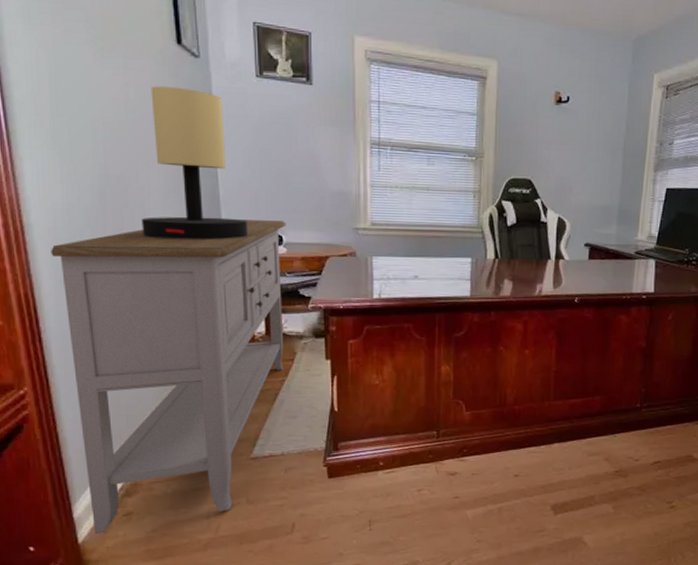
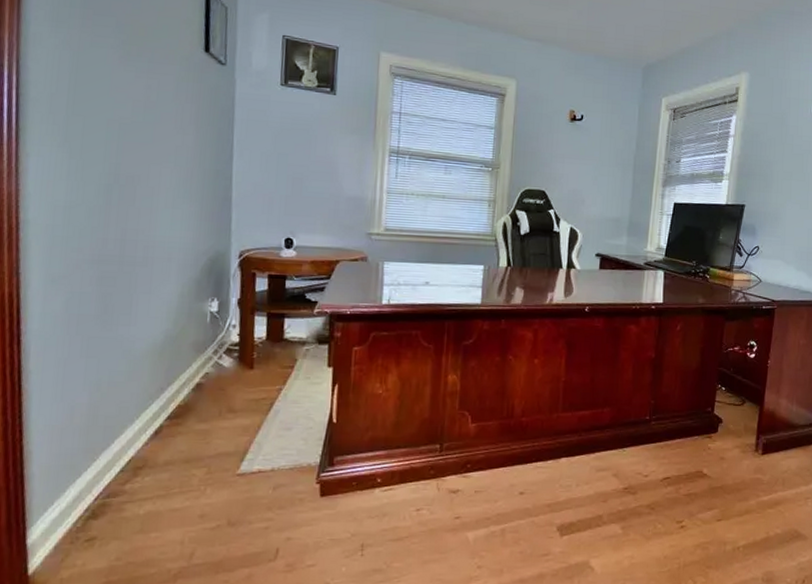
sideboard: present [51,220,286,534] -> none [45,222,298,564]
table lamp: present [141,86,249,241] -> none [146,89,259,242]

